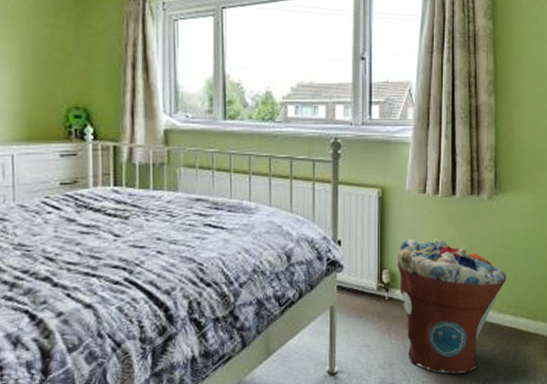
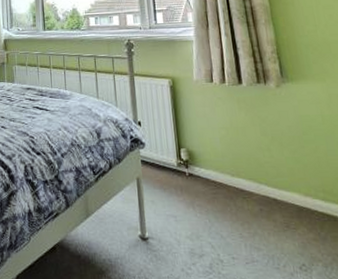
flower pot: present [397,238,506,374] -> none [193,122,309,255]

